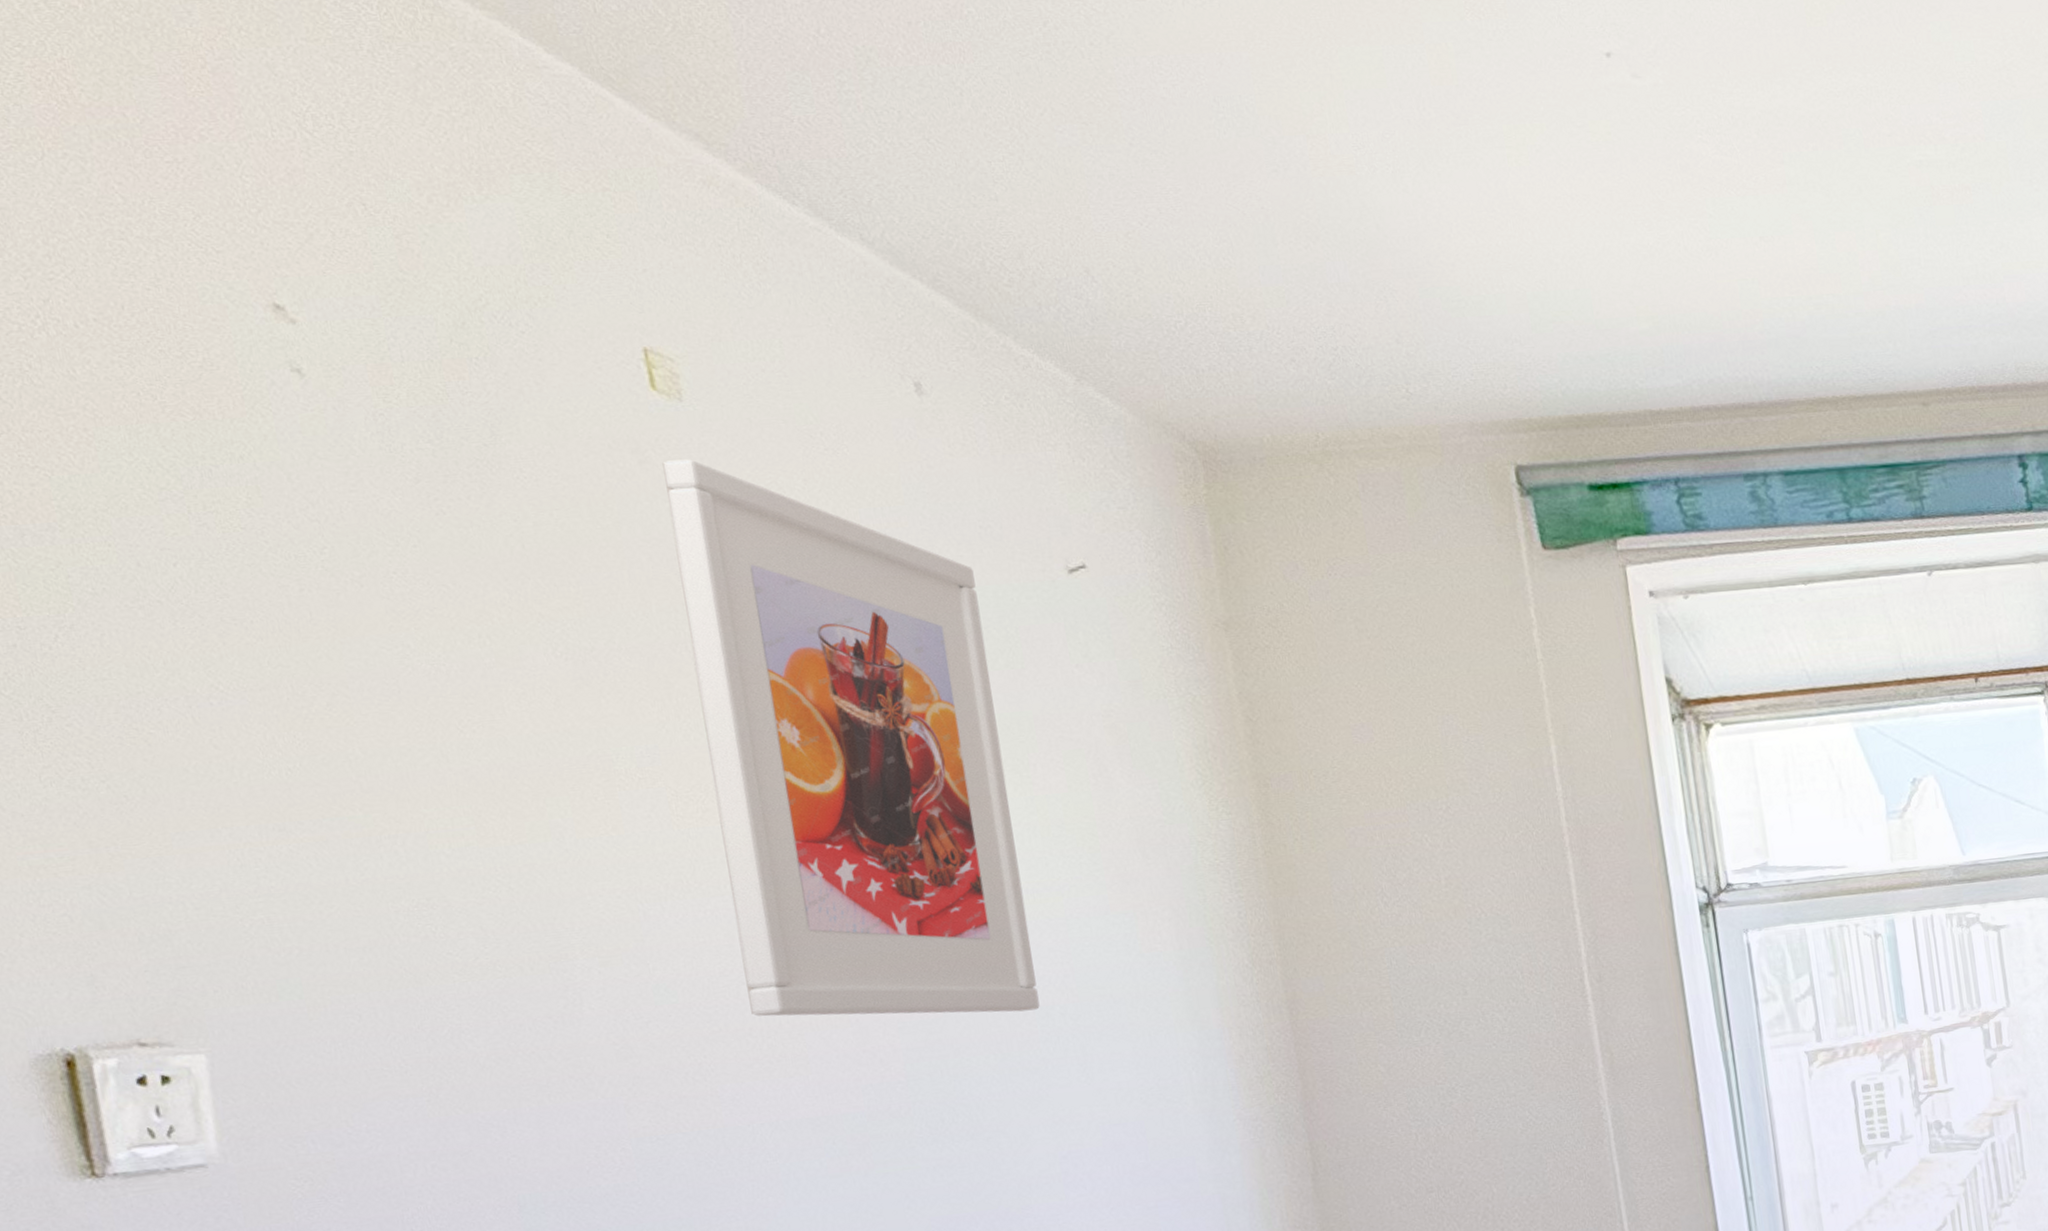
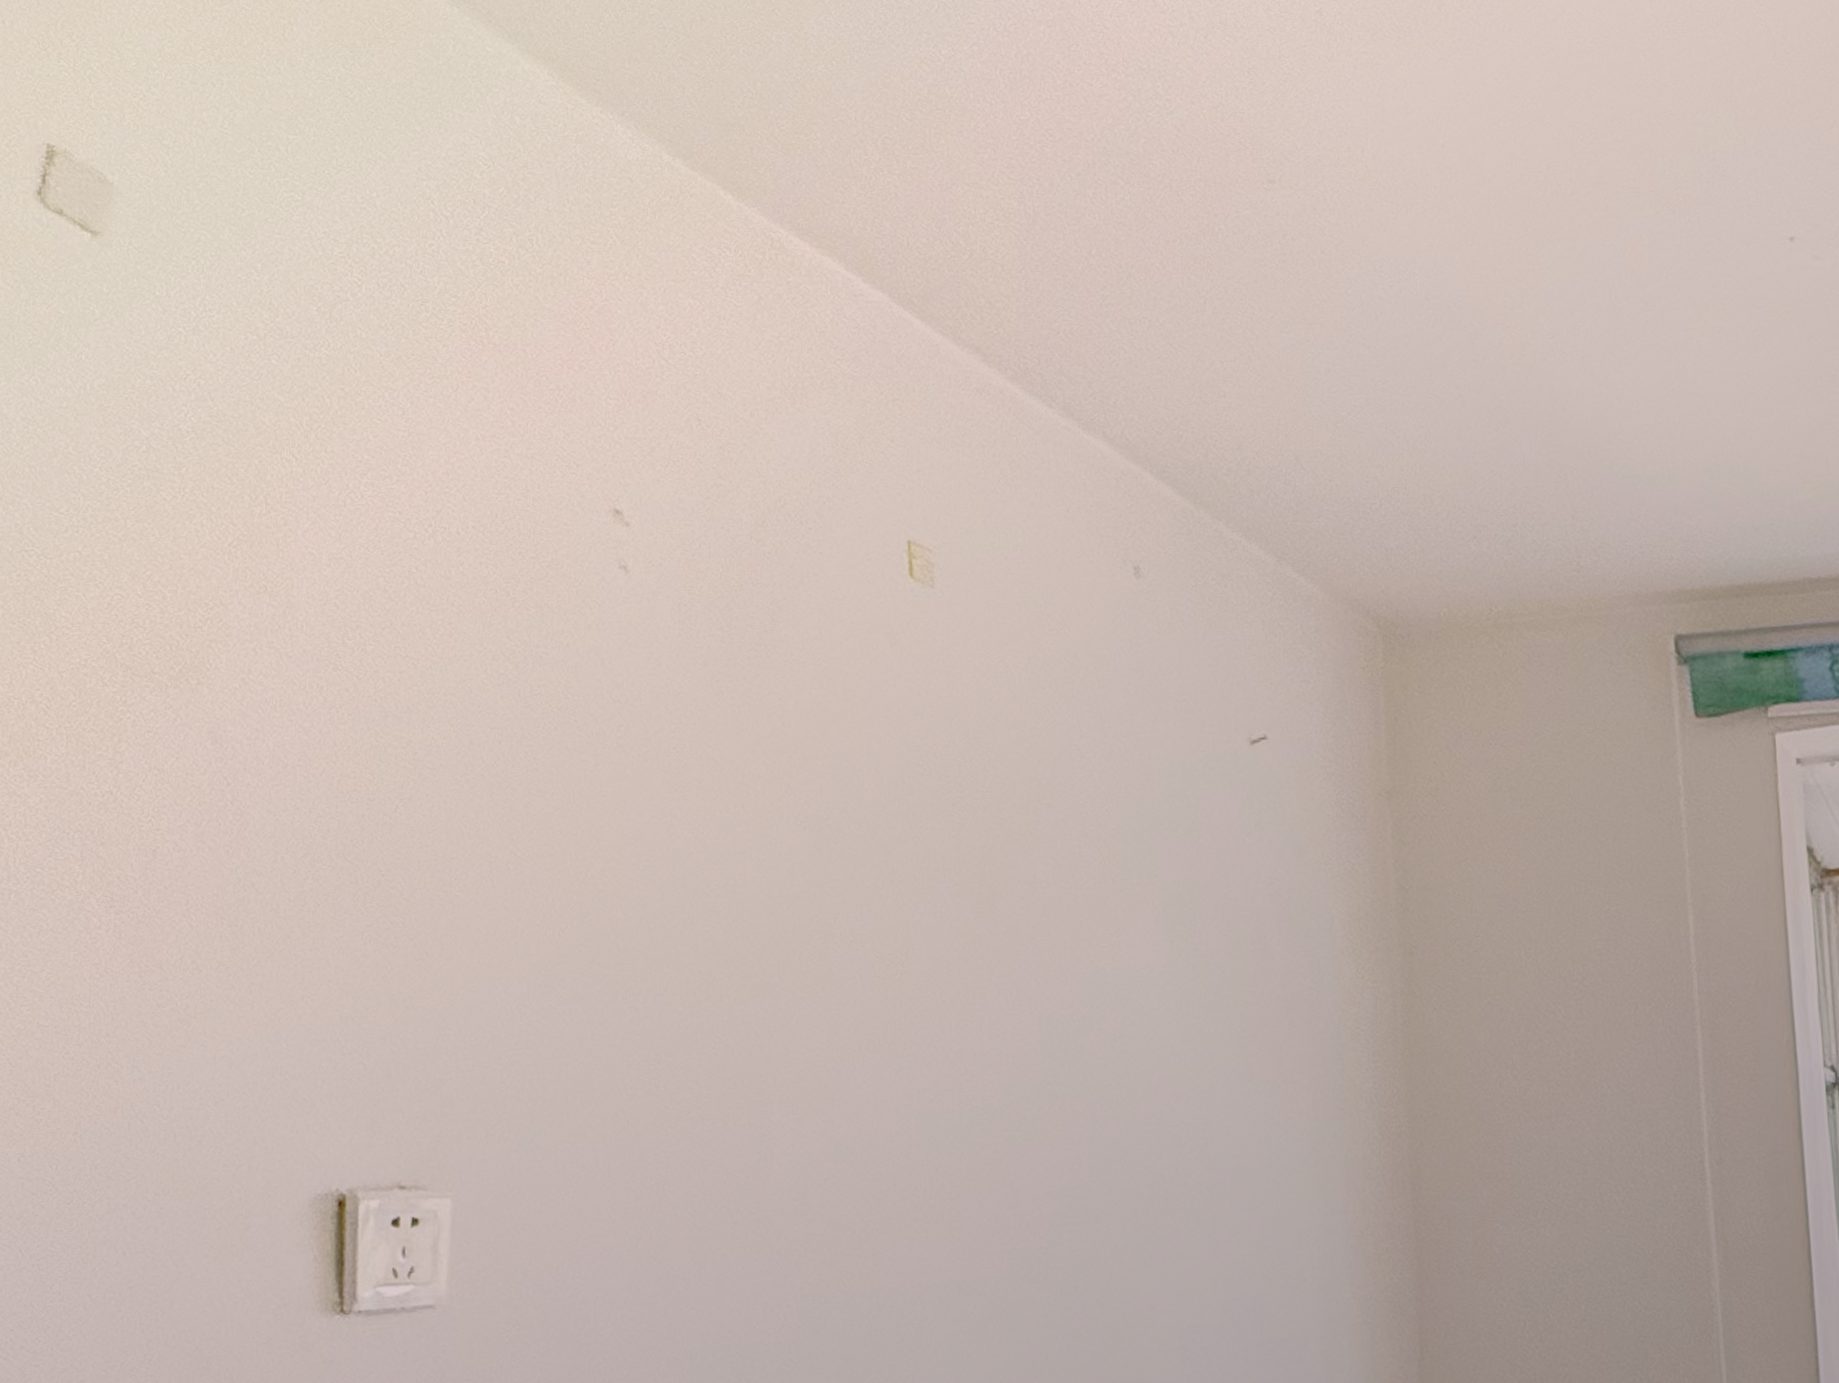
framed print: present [662,459,1040,1017] -> none [910,641,1178,1179]

